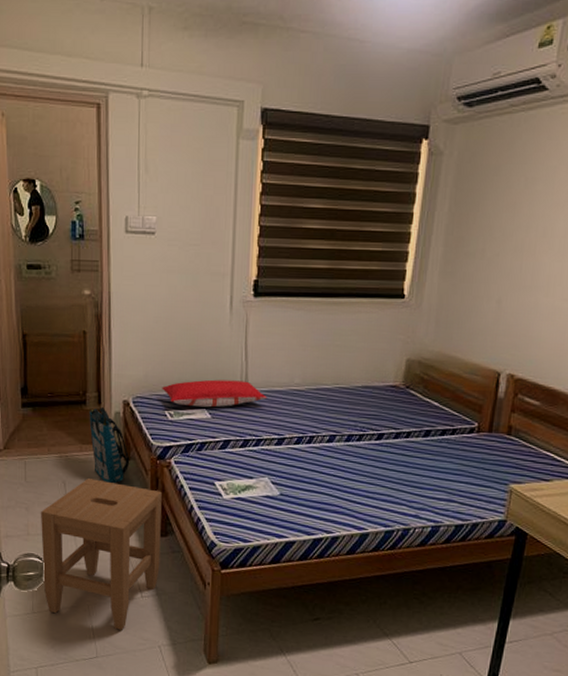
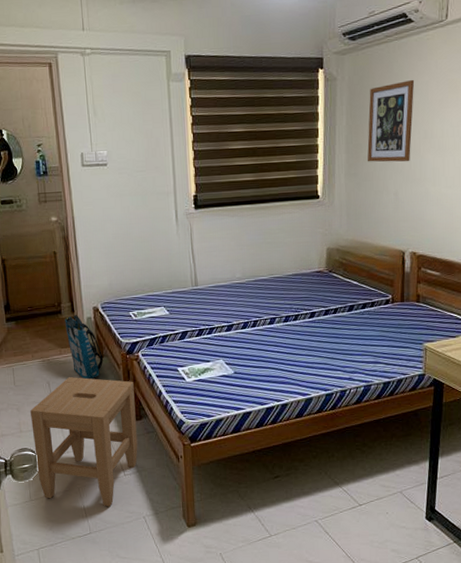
pillow: present [162,379,267,408] -> none [125,280,215,306]
wall art: none [469,162,540,264] -> present [367,79,415,162]

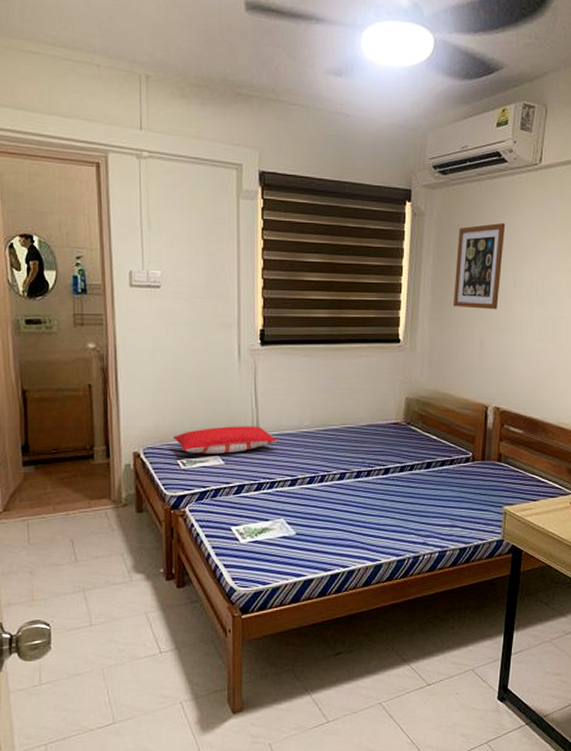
stool: present [30,377,138,507] -> none [47,535,178,691]
tote bag: present [65,314,104,380] -> none [97,459,143,538]
pillow: none [125,280,215,306] -> present [173,426,279,454]

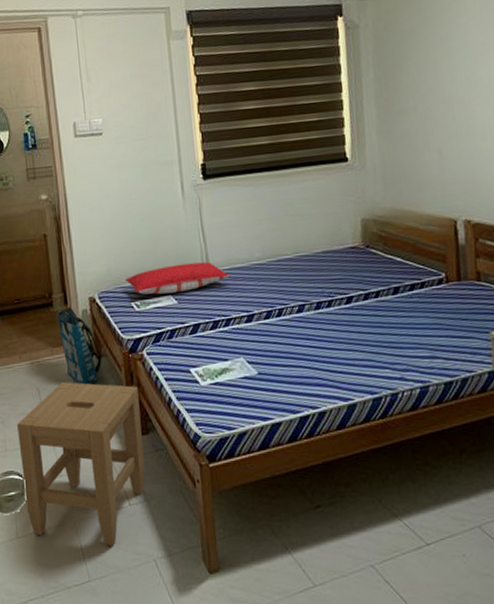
stool: none [47,535,178,691] -> present [17,382,145,546]
tote bag: none [97,459,143,538] -> present [57,306,102,385]
wall art: present [454,222,506,310] -> none [398,21,454,117]

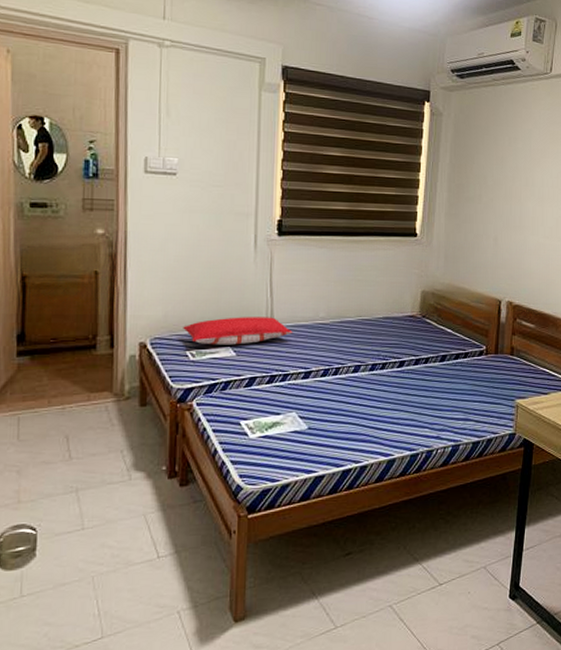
stool: present [17,382,145,546] -> none [35,430,182,601]
tote bag: present [57,306,102,385] -> none [99,350,146,434]

